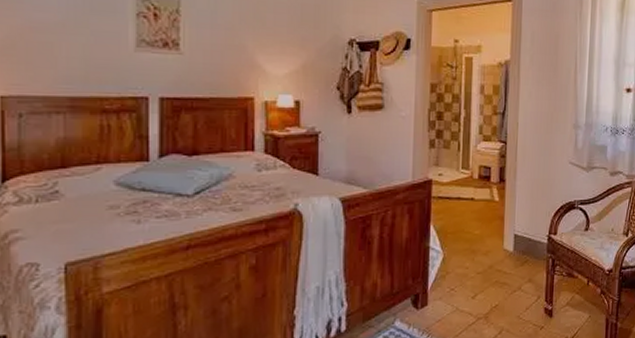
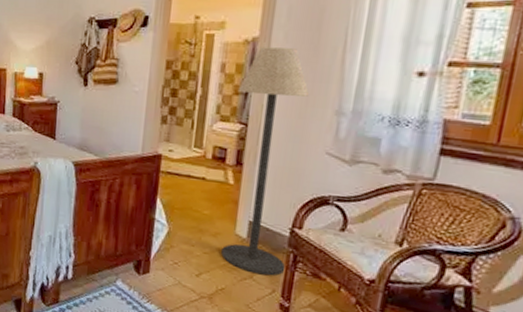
floor lamp: none [493,69,552,284] -> present [221,47,309,276]

